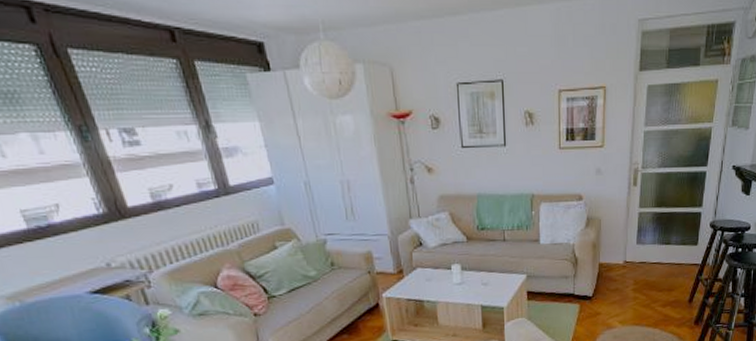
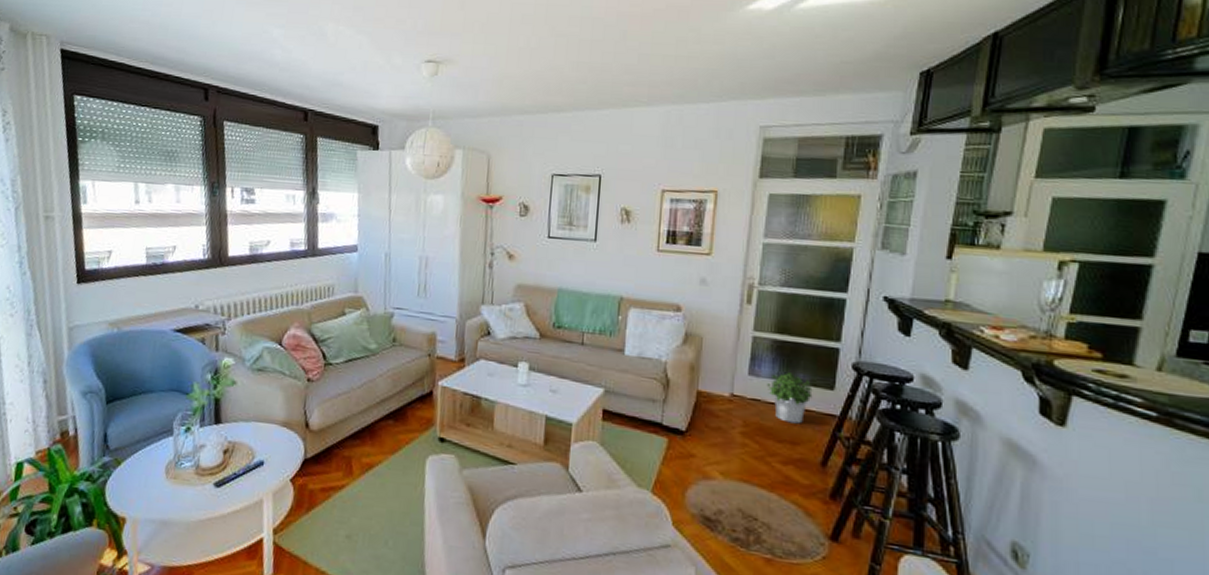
potted plant: none [650,237,683,276] -> present [766,372,813,424]

